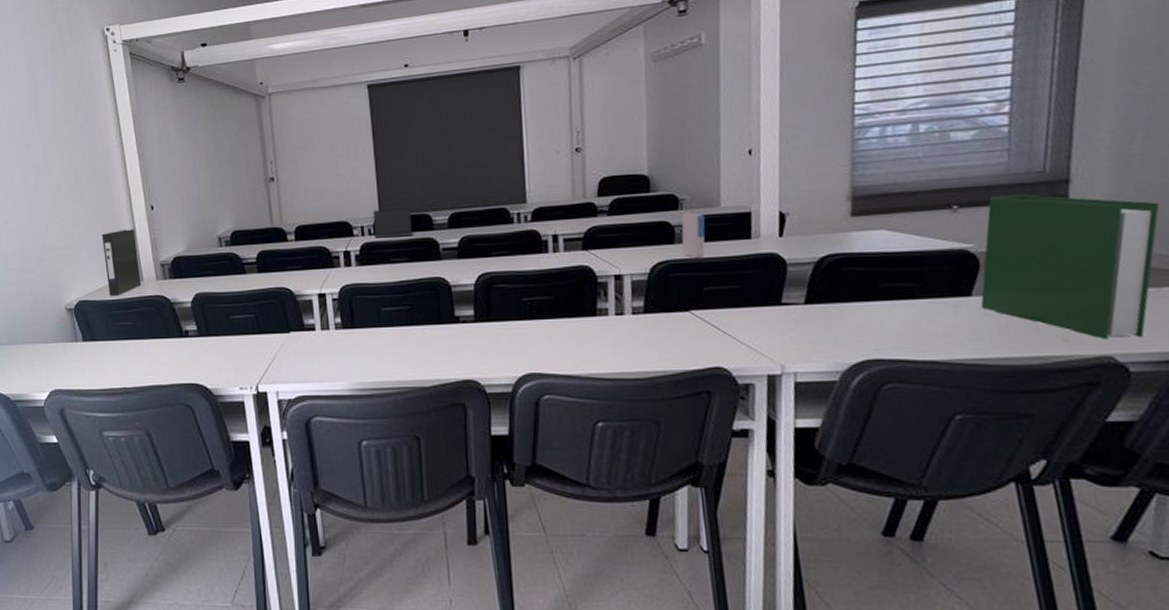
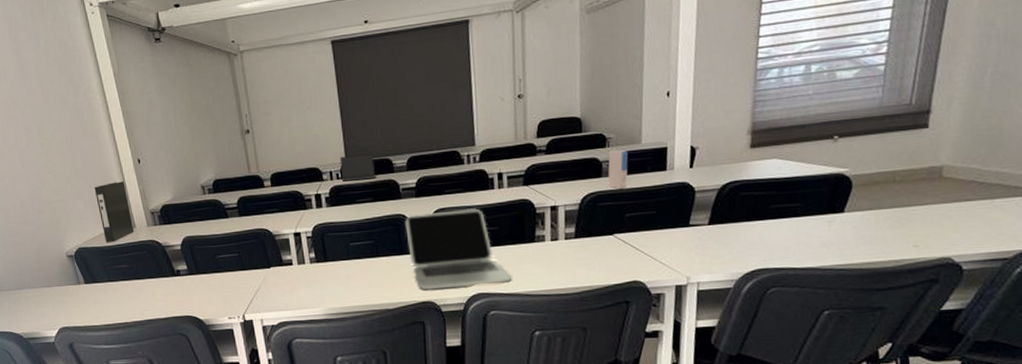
laptop: none [445,274,570,367] -> present [405,208,512,290]
binder: present [980,194,1160,339] -> none [850,124,1000,244]

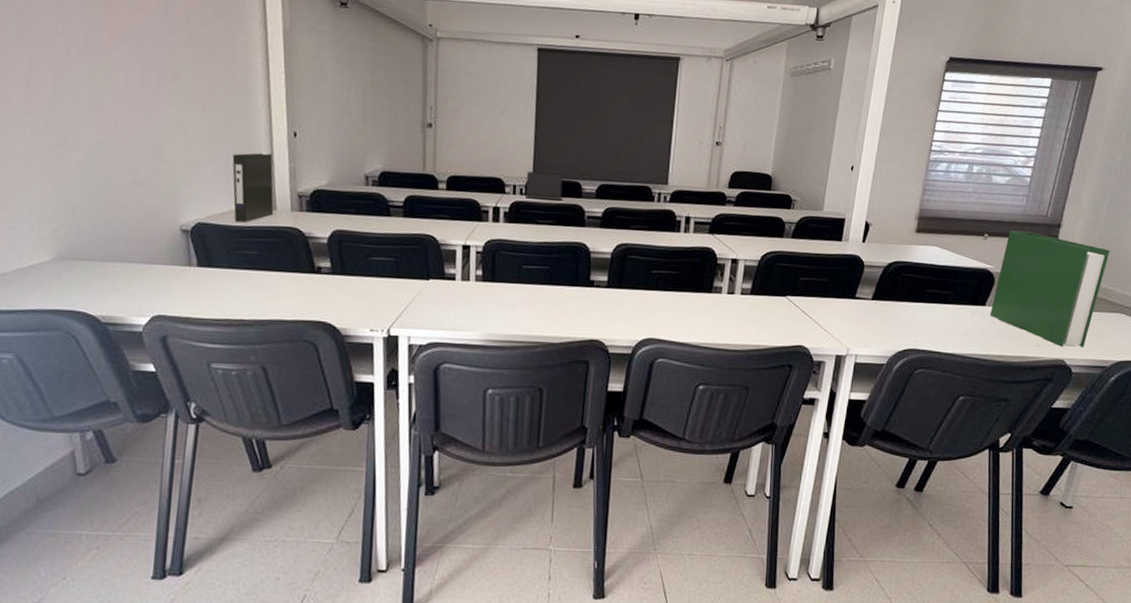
laptop: present [405,208,512,290] -> none [583,245,684,330]
book: present [608,149,629,190] -> none [788,212,810,254]
binder: none [850,124,1000,244] -> present [989,230,1110,348]

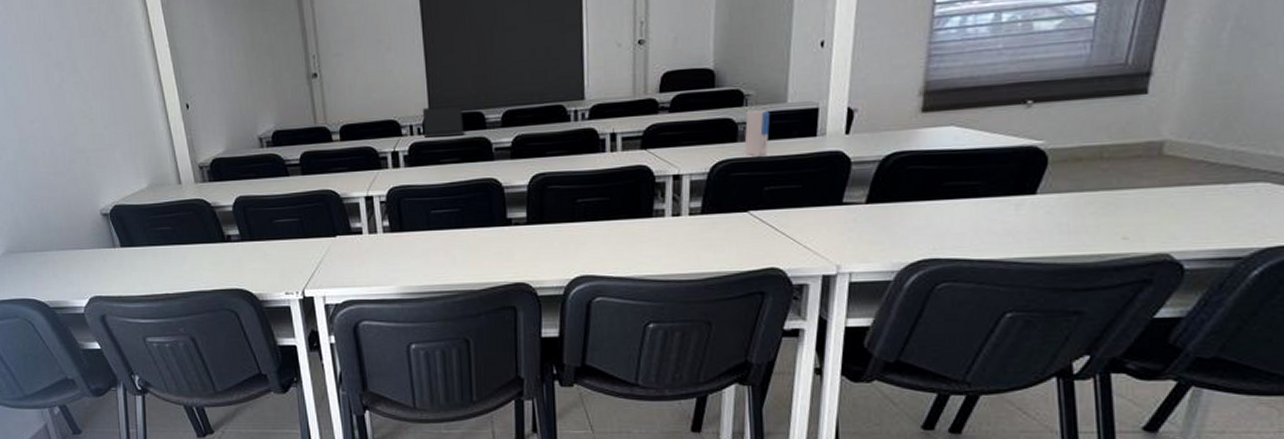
binder: present [232,153,274,222] -> none [135,129,180,200]
book: none [788,212,810,254] -> present [744,109,771,158]
binder: present [989,230,1110,348] -> none [1044,88,1239,237]

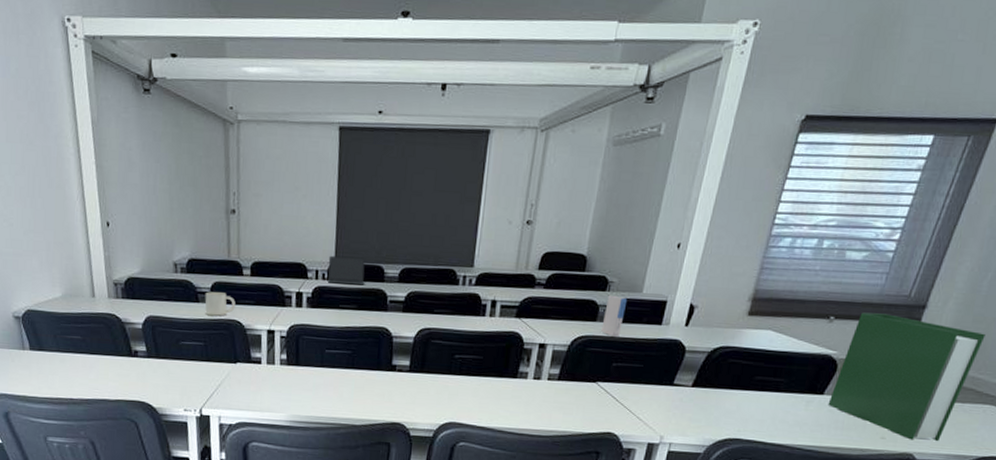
mug: none [294,162,328,188] -> present [204,292,236,316]
binder: none [1044,88,1239,237] -> present [827,312,986,442]

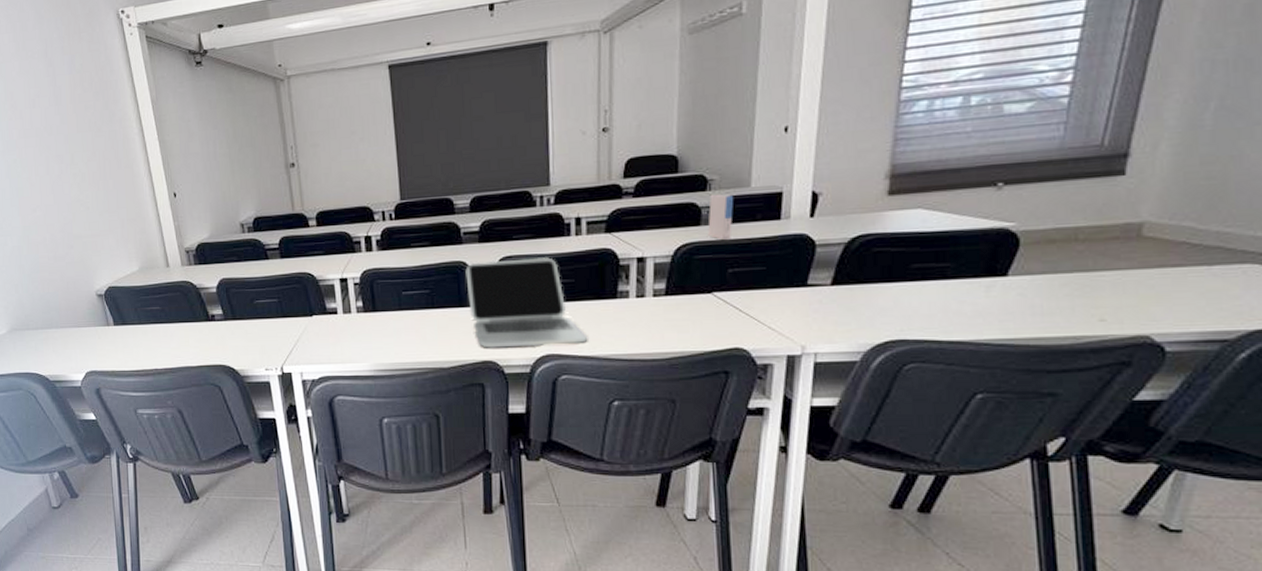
mug: present [204,292,236,316] -> none [274,246,305,271]
laptop: present [327,255,365,285] -> none [393,192,435,223]
laptop: none [385,330,487,415] -> present [465,257,588,348]
binder: present [827,312,986,442] -> none [1015,170,1224,319]

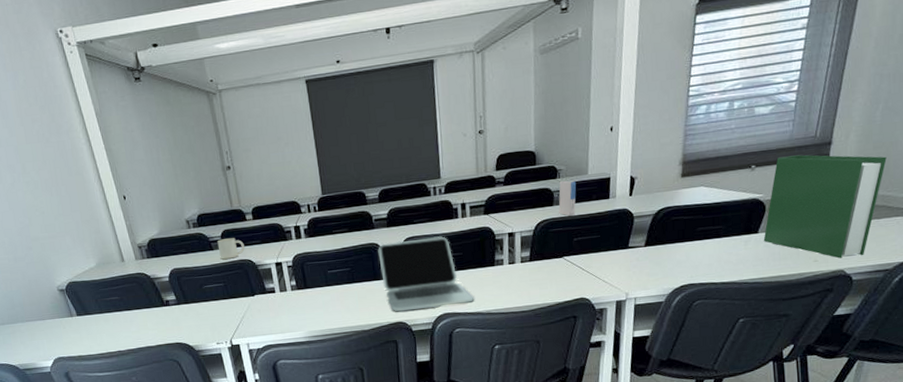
mug: none [274,246,305,271] -> present [217,238,245,260]
binder: none [1015,170,1224,319] -> present [763,155,887,258]

